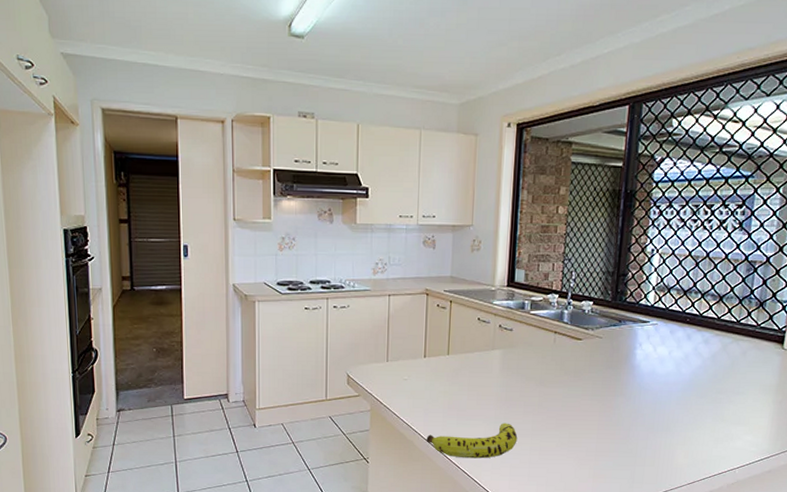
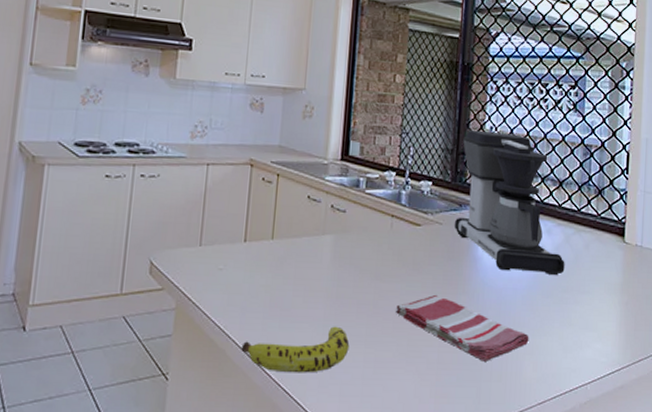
dish towel: none [559,396,682,451] -> present [396,294,529,363]
coffee maker: none [613,253,721,379] -> present [454,129,565,275]

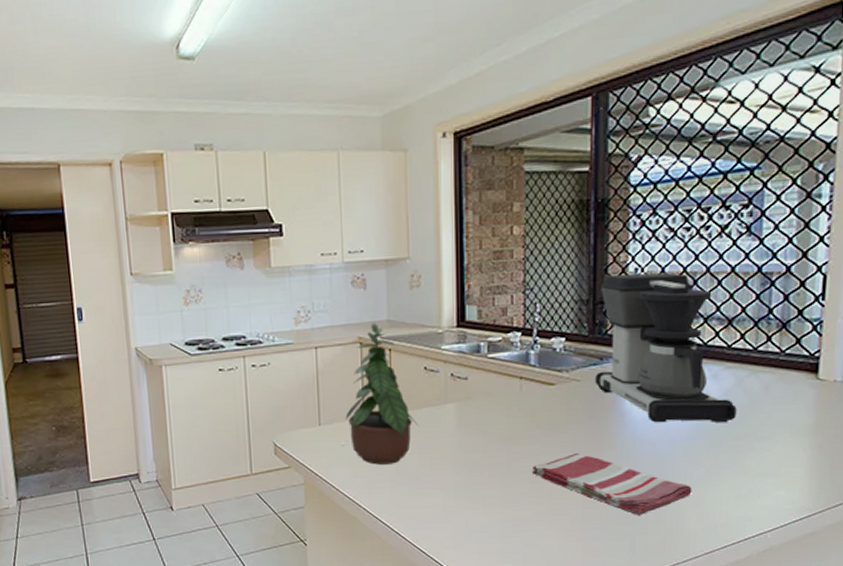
potted plant: none [227,147,297,293] -> present [345,323,419,465]
fruit: present [241,326,350,373] -> none [373,490,484,535]

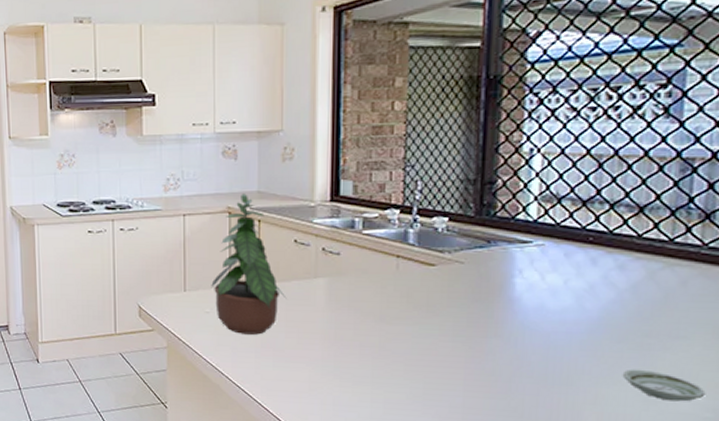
dish towel: present [533,452,692,516] -> none [408,337,591,410]
coffee maker: present [594,272,737,423] -> none [480,153,647,317]
saucer: none [718,469,786,497] -> present [622,369,706,402]

